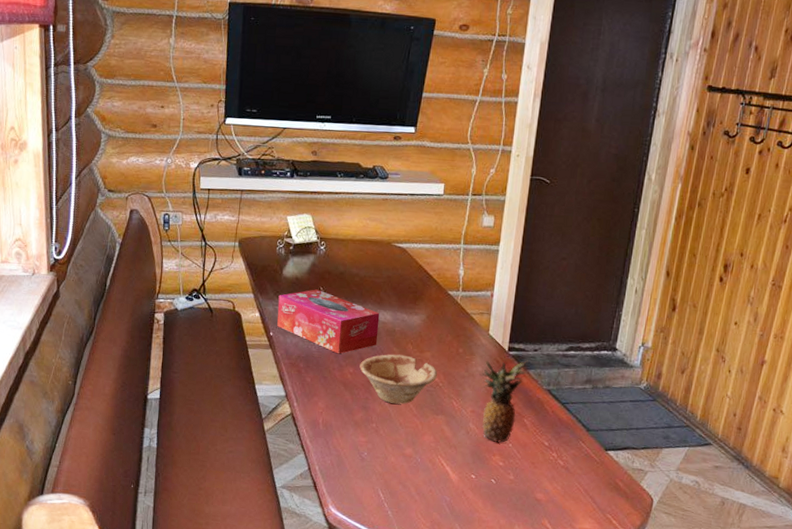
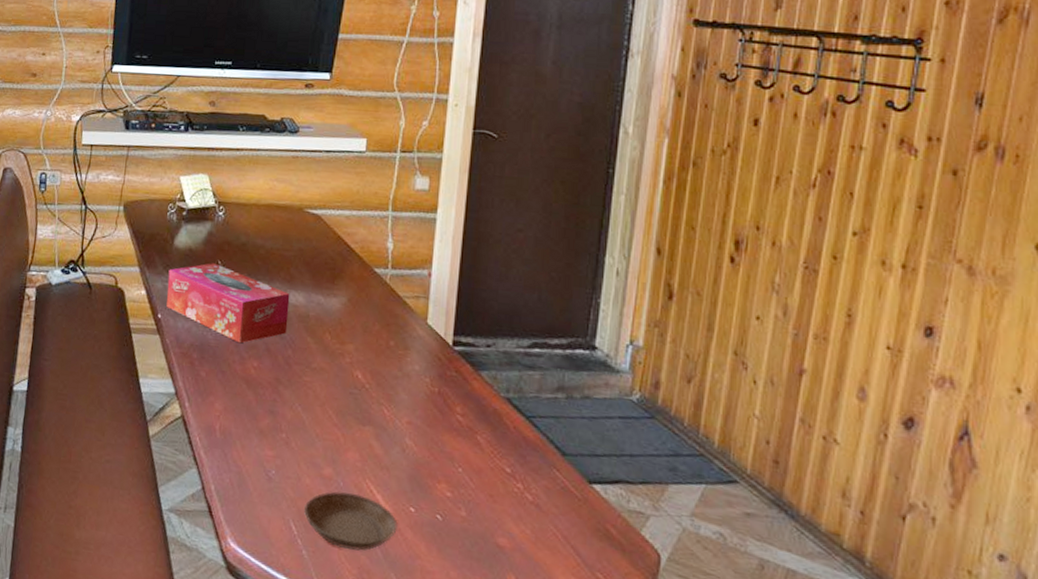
dish: present [359,354,438,404] -> none [265,345,364,410]
saucer: none [390,465,462,509] -> present [304,491,398,551]
fruit: present [479,356,528,443] -> none [416,352,479,466]

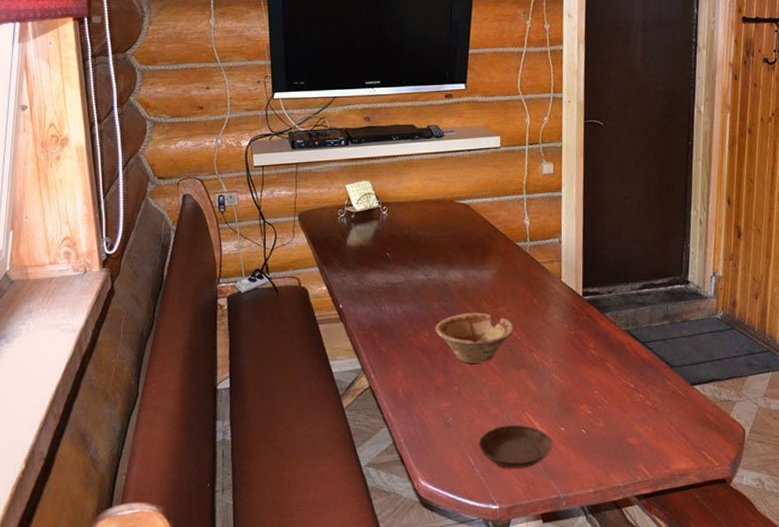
tissue box: present [166,263,290,344] -> none [345,255,451,319]
dish: none [265,345,364,410] -> present [435,312,516,363]

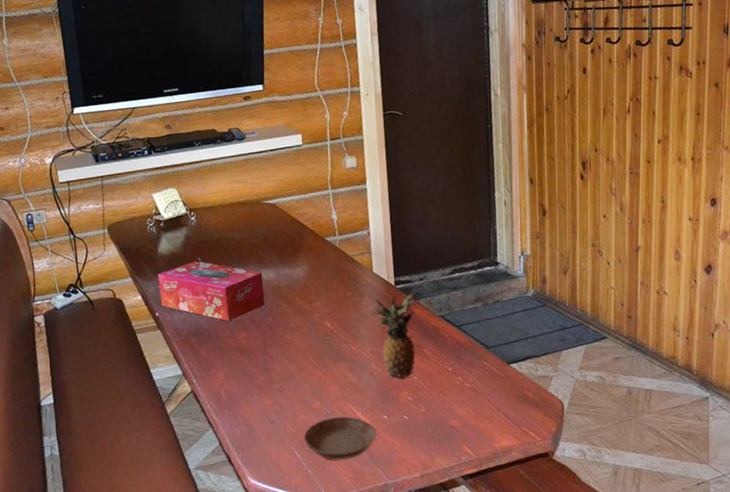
tissue box: none [345,255,451,319] -> present [157,261,265,322]
dish: present [435,312,516,363] -> none [252,309,331,361]
fruit: none [557,301,604,391] -> present [372,290,417,378]

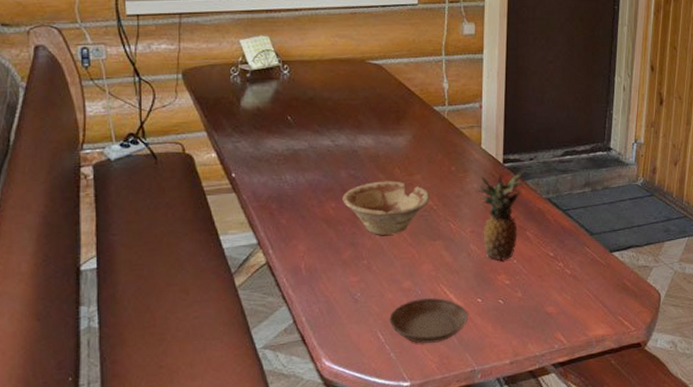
tissue box: present [157,261,265,322] -> none [238,119,360,189]
dish: none [252,309,331,361] -> present [342,181,431,235]

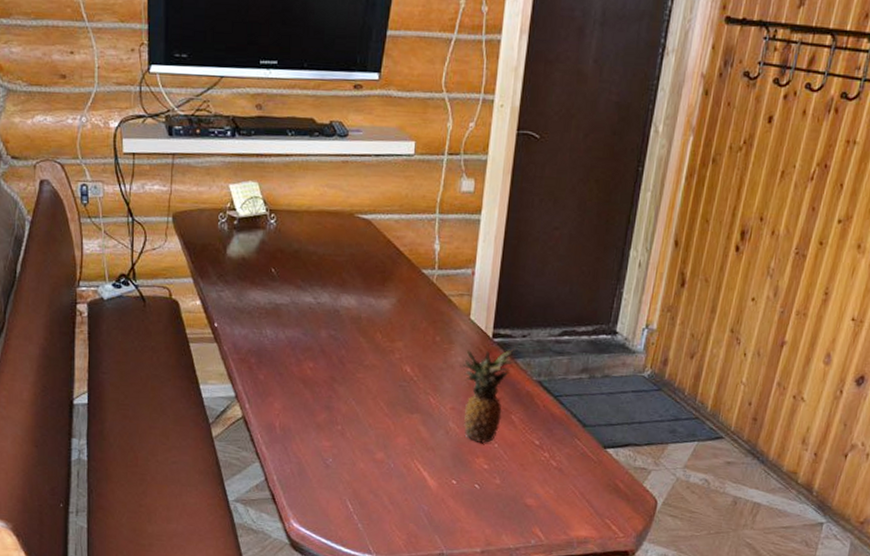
dish: present [342,181,431,235] -> none [321,345,412,403]
saucer: present [389,297,468,344] -> none [359,471,441,520]

